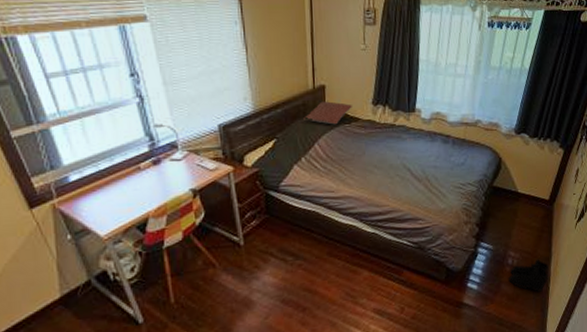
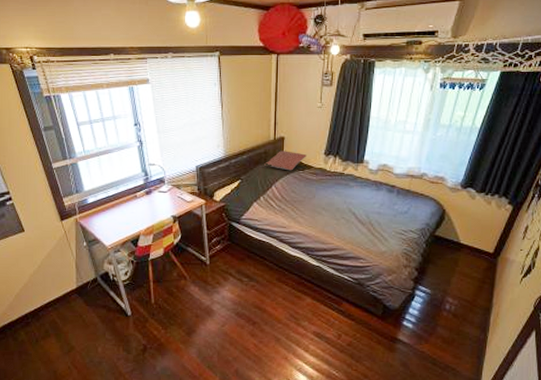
boots: present [508,259,549,292] -> none [445,308,488,340]

